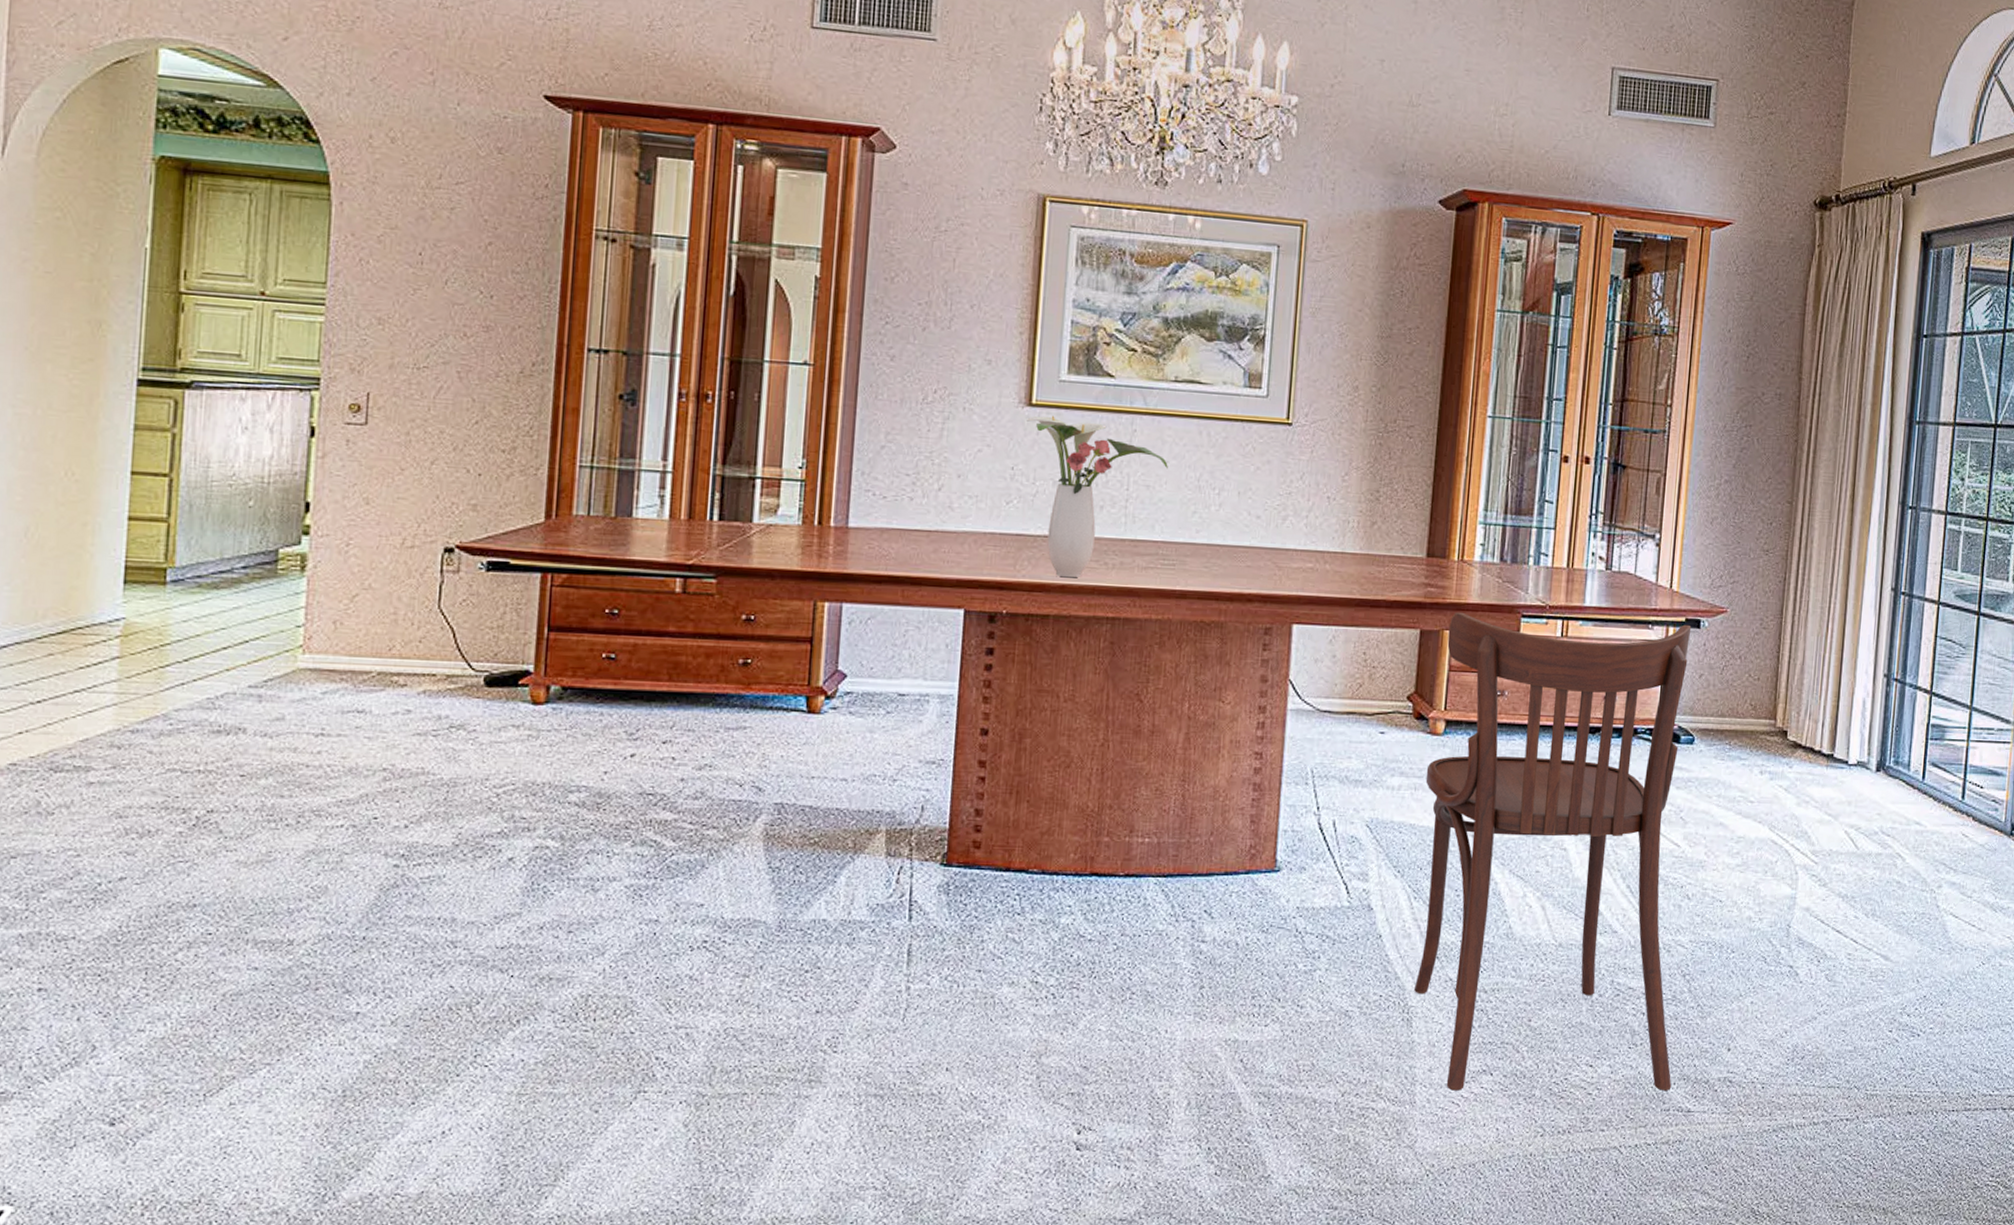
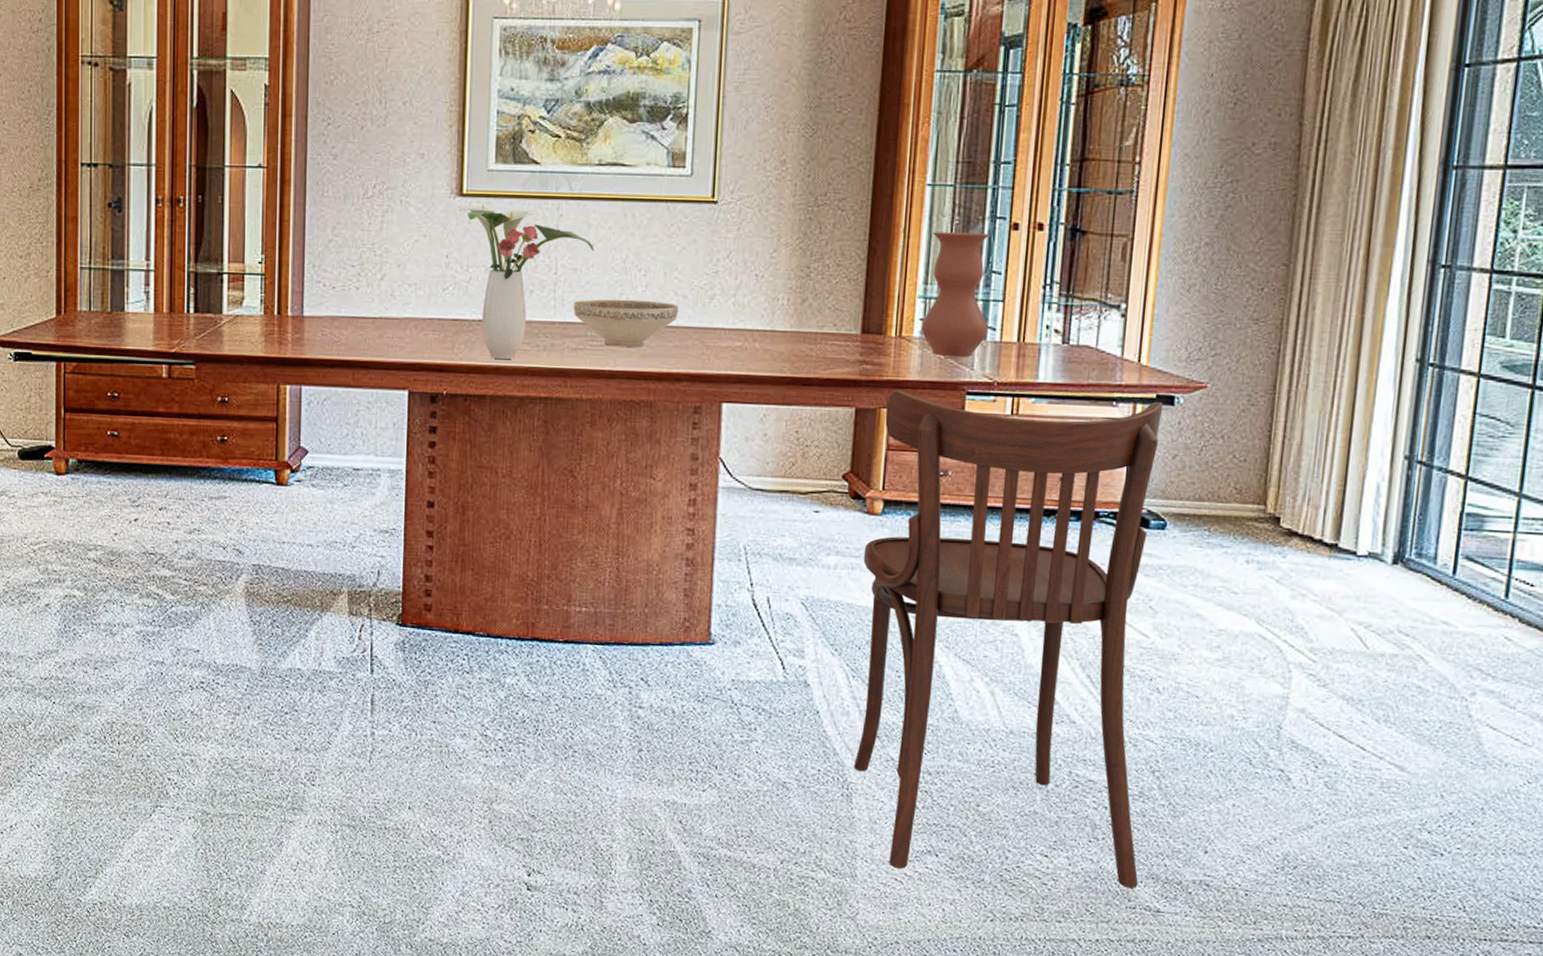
decorative bowl: none [1144,517,1252,568] -> present [573,299,679,348]
vase: none [1481,461,1544,582] -> present [921,232,991,358]

